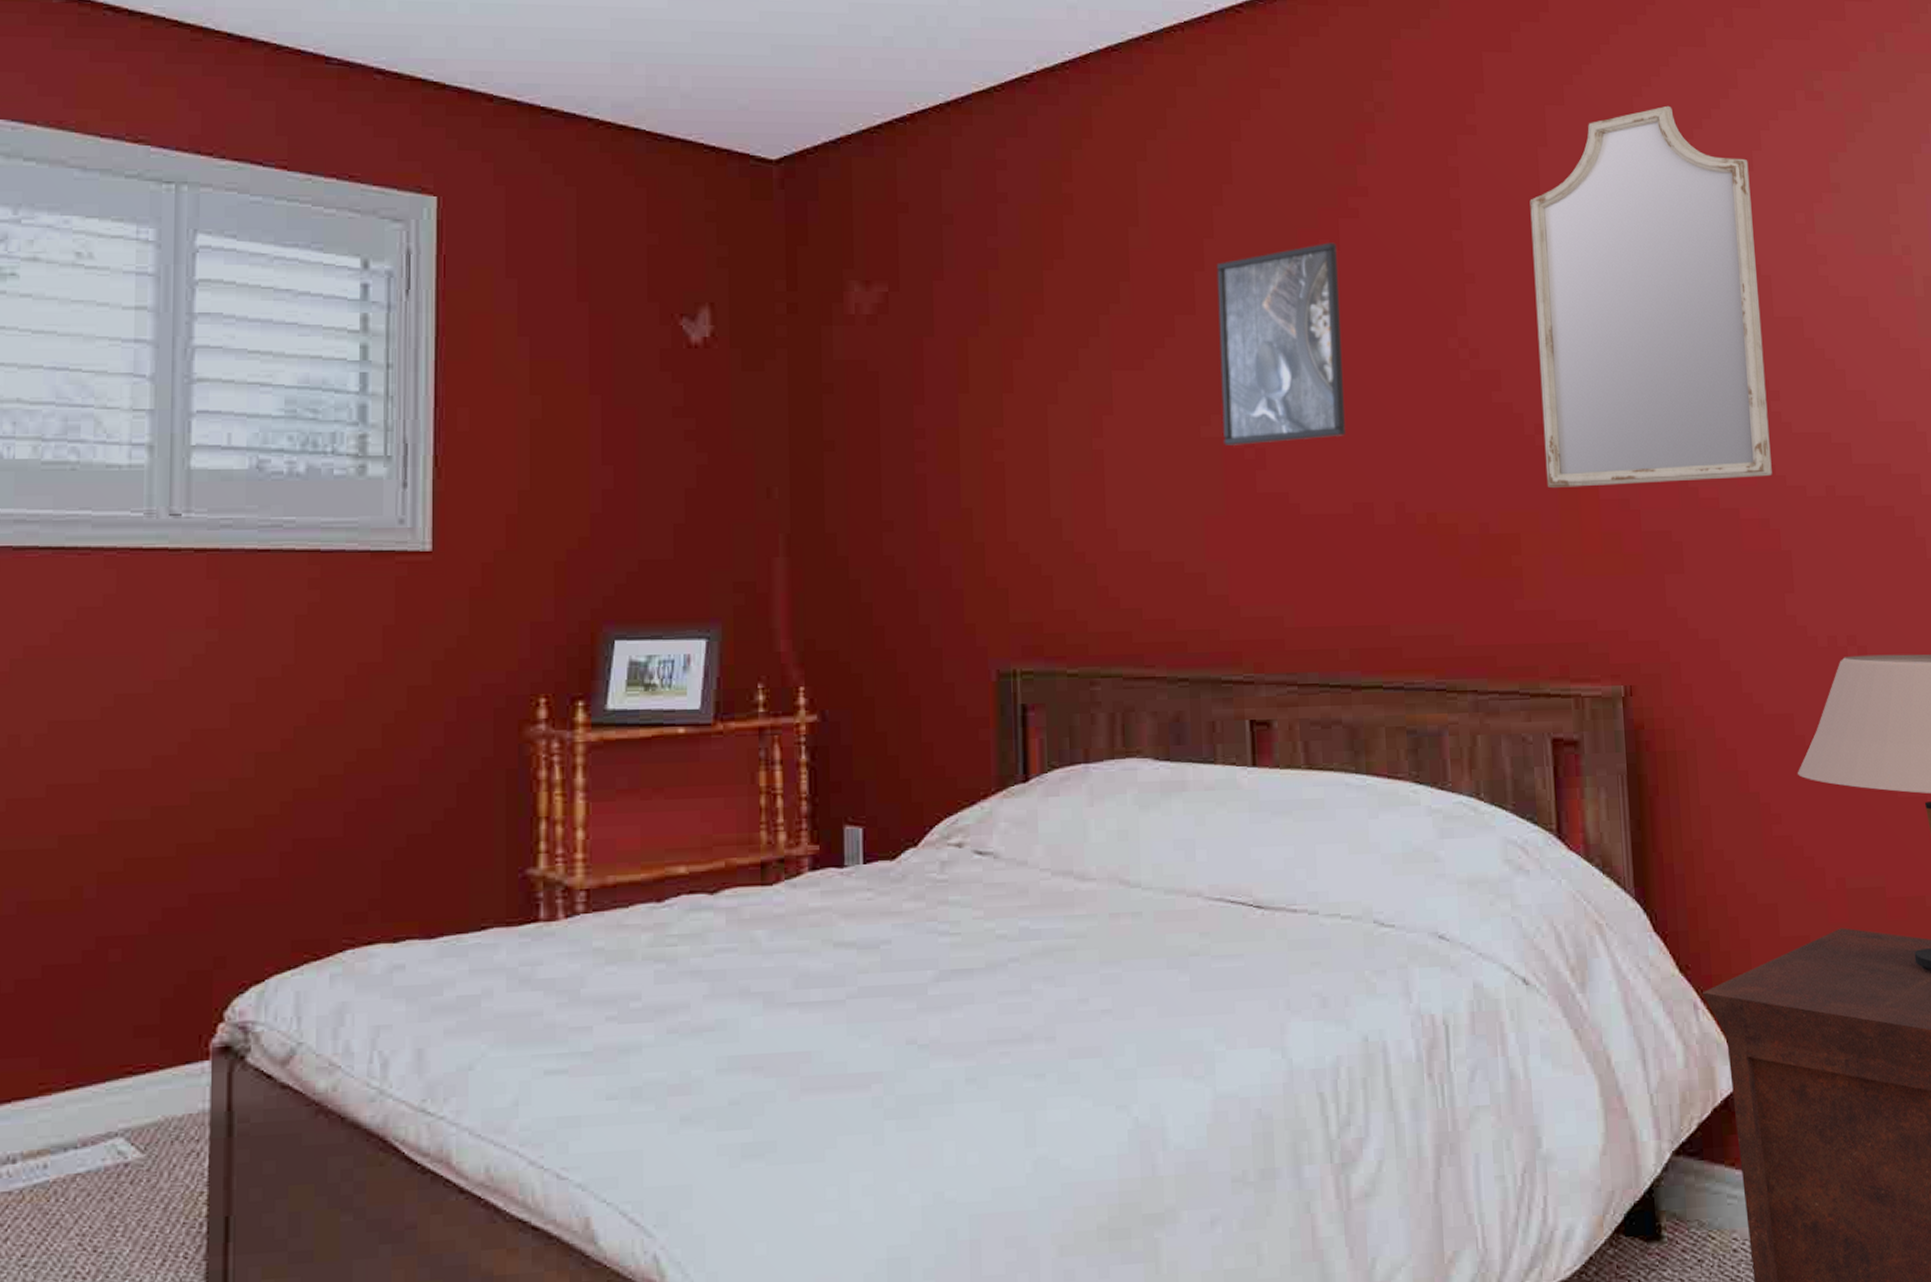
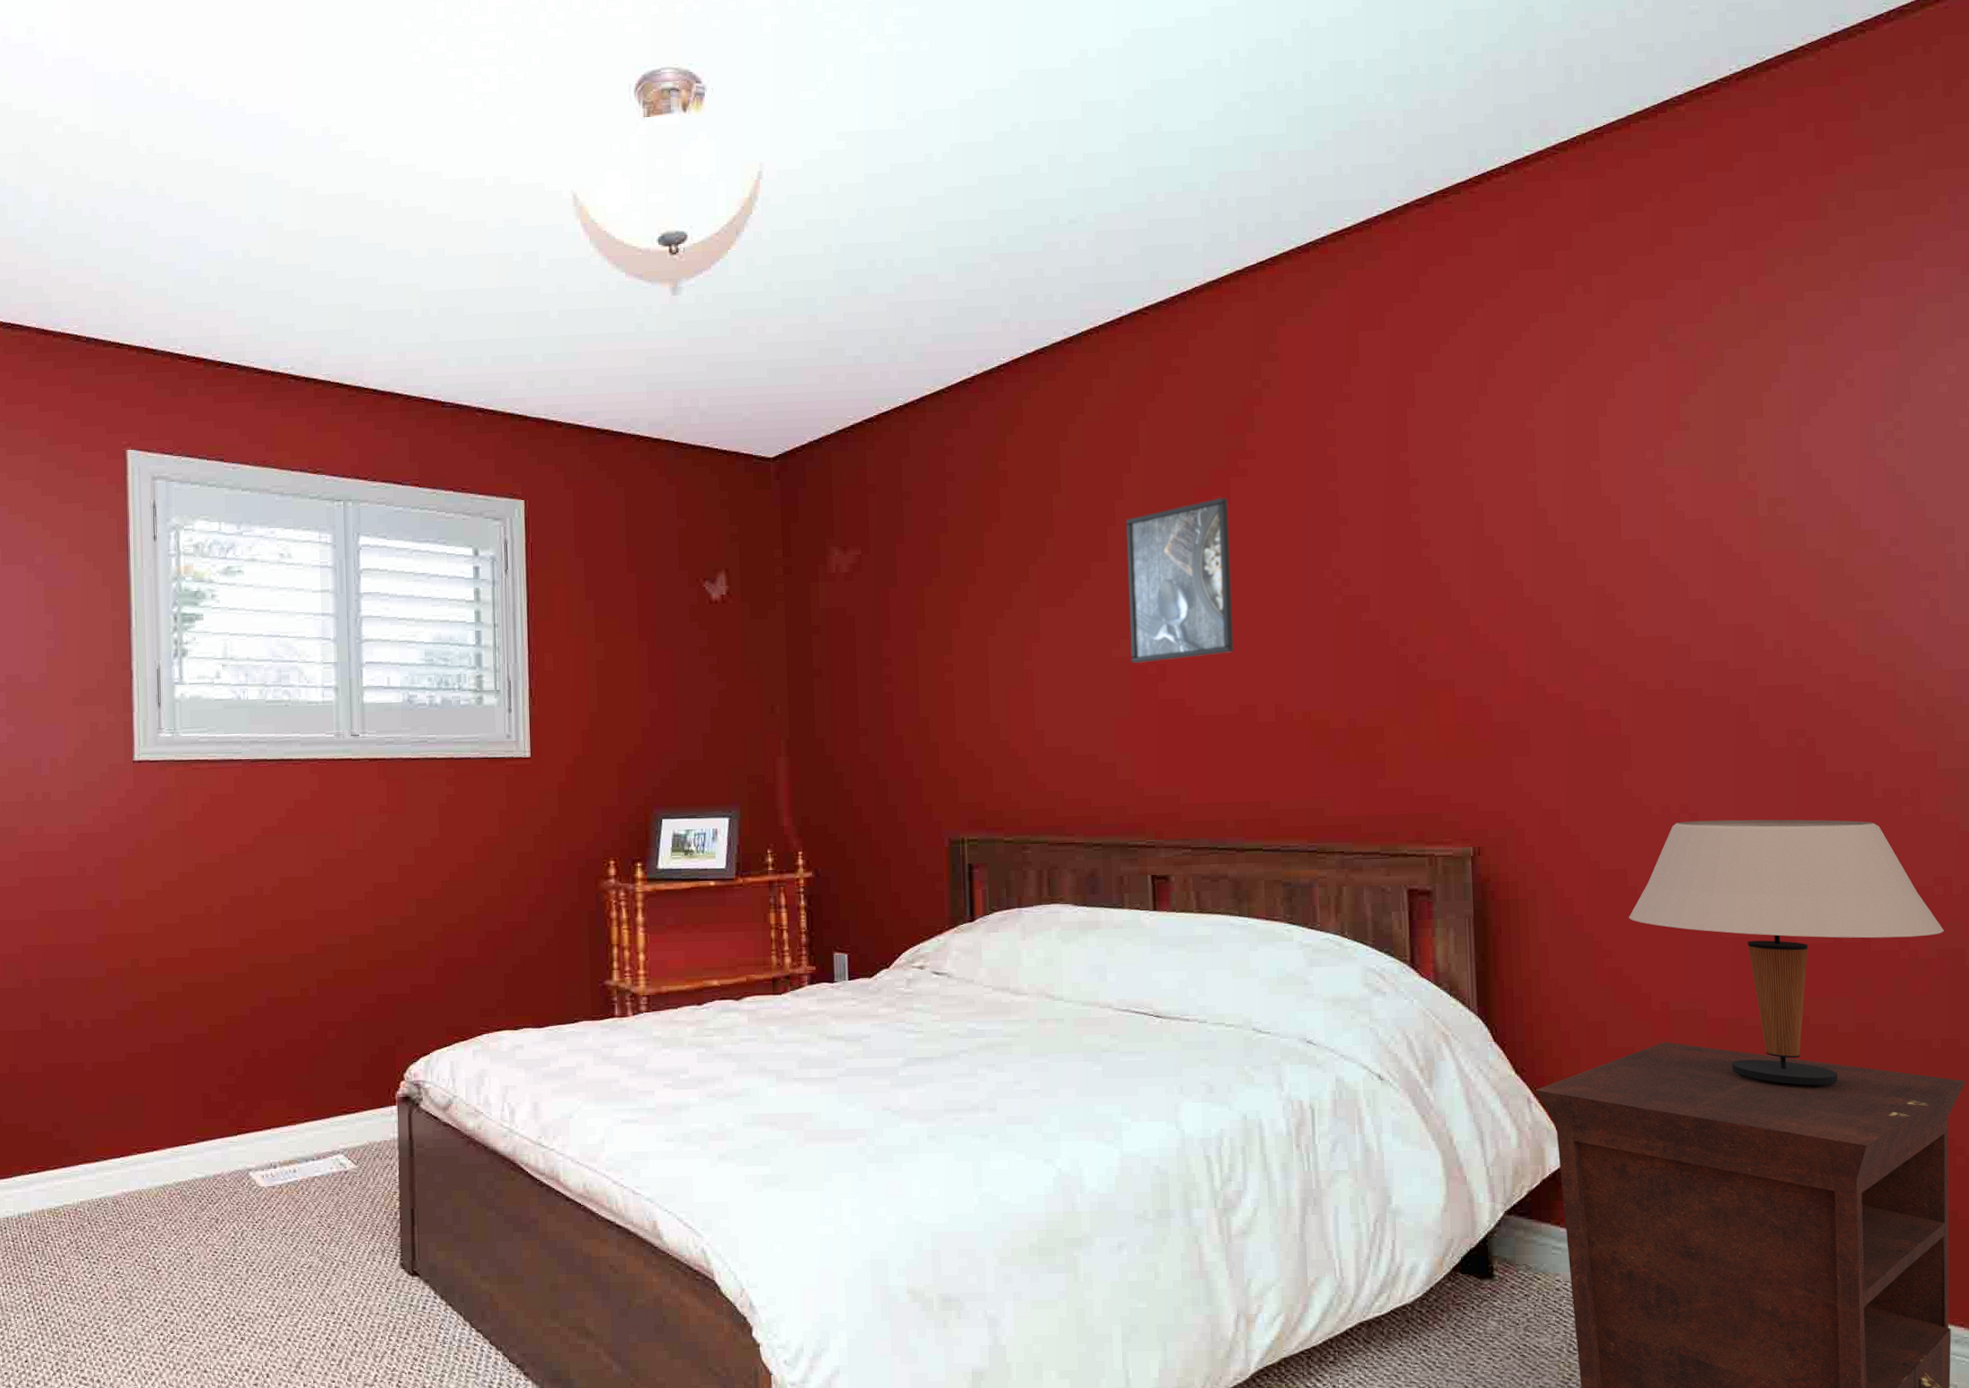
home mirror: present [1529,105,1772,488] -> none [1398,365,1615,689]

